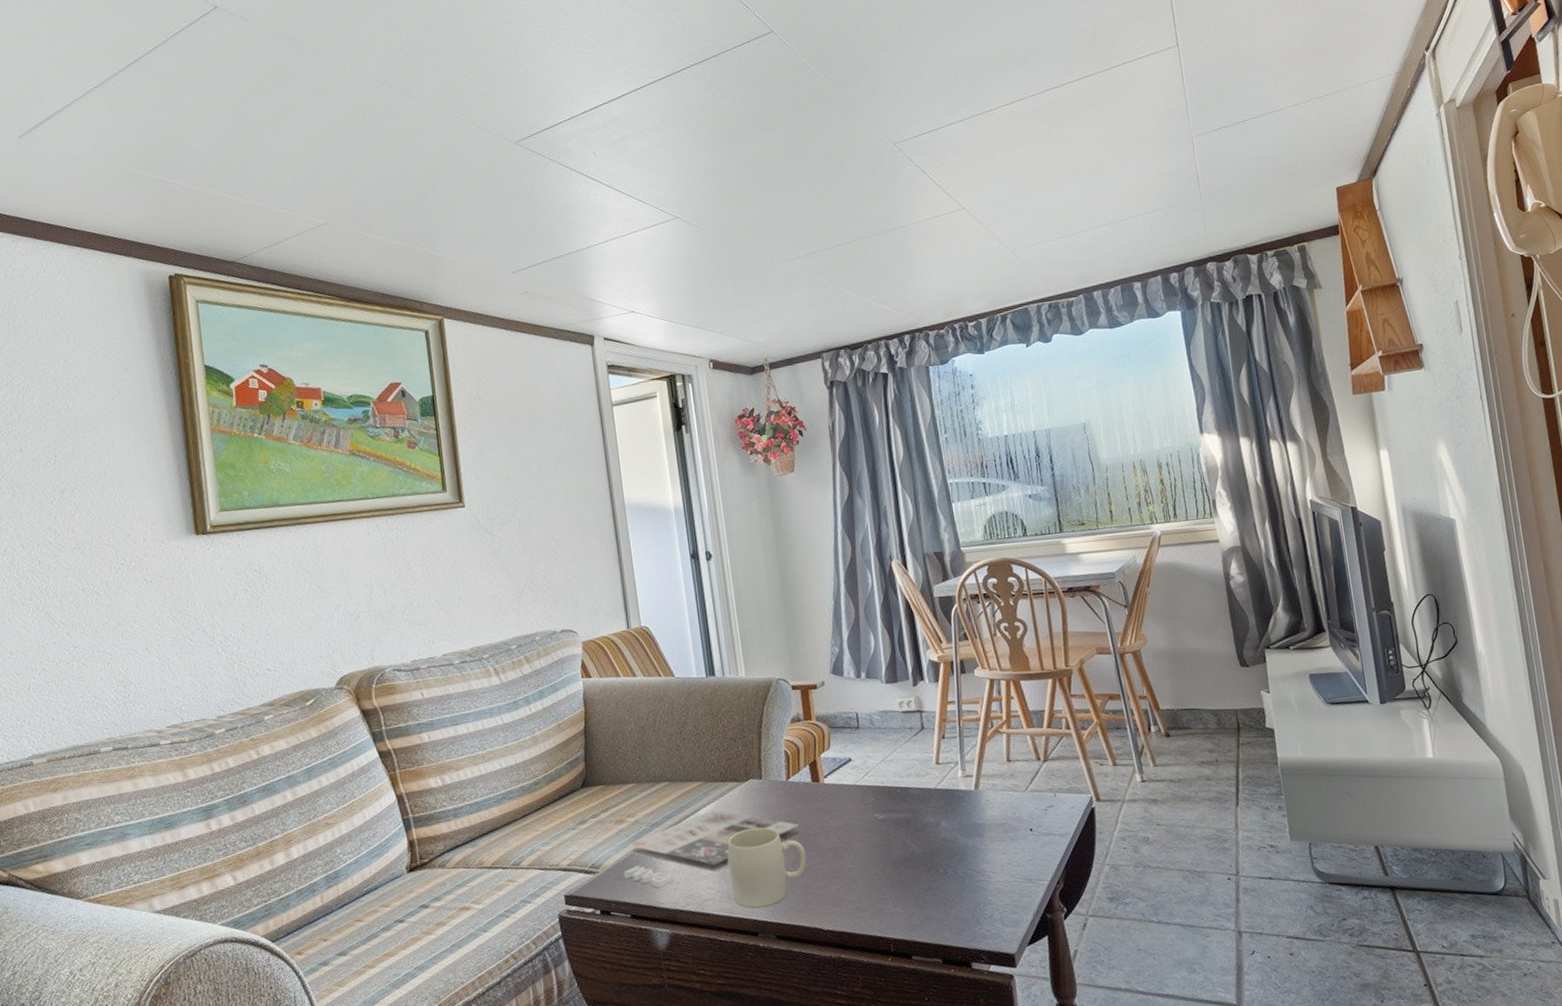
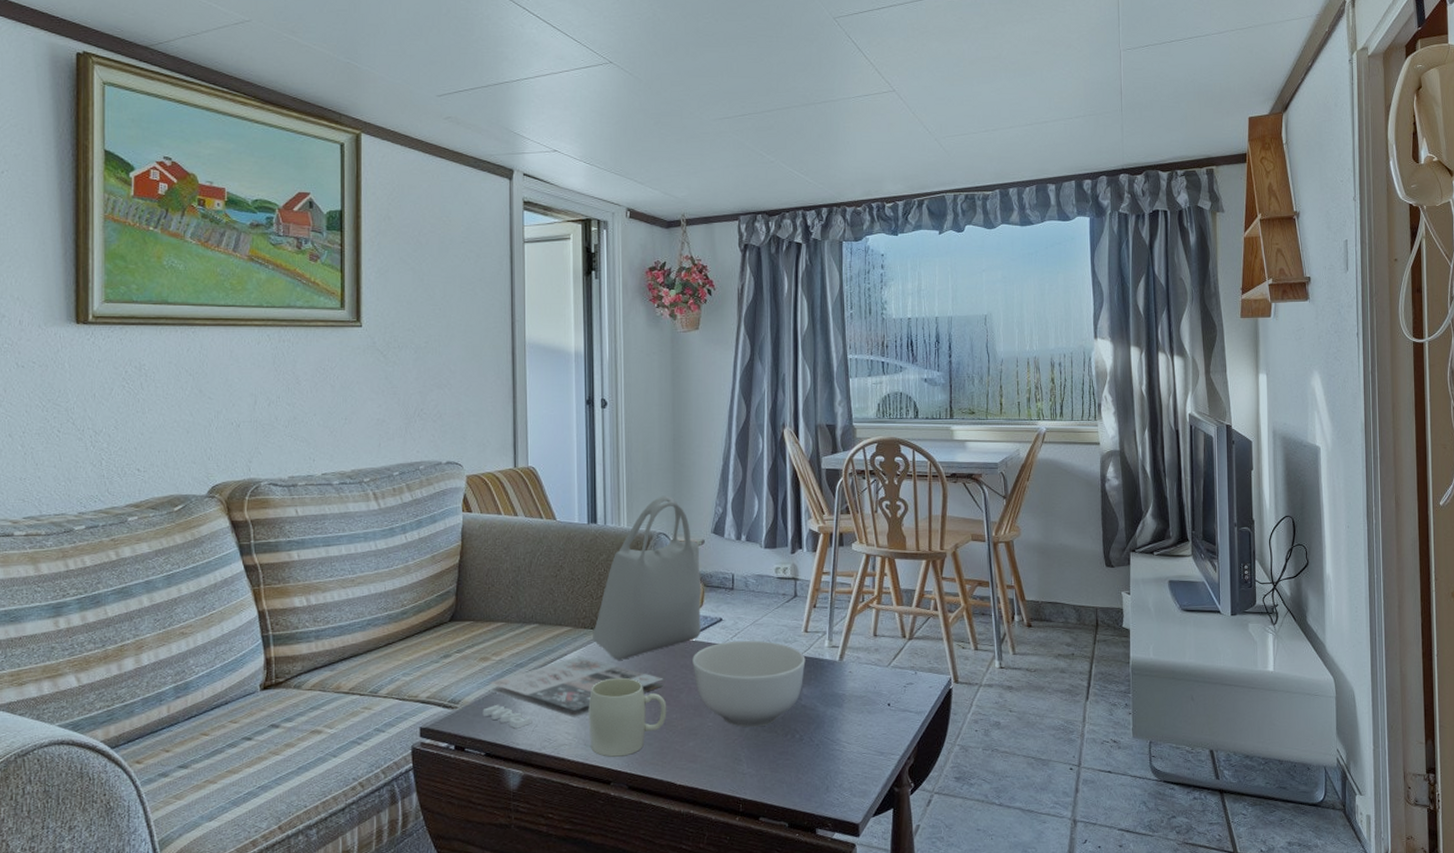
handbag: none [723,640,831,810] -> present [593,495,702,660]
bowl: none [826,777,941,867] -> present [692,640,806,728]

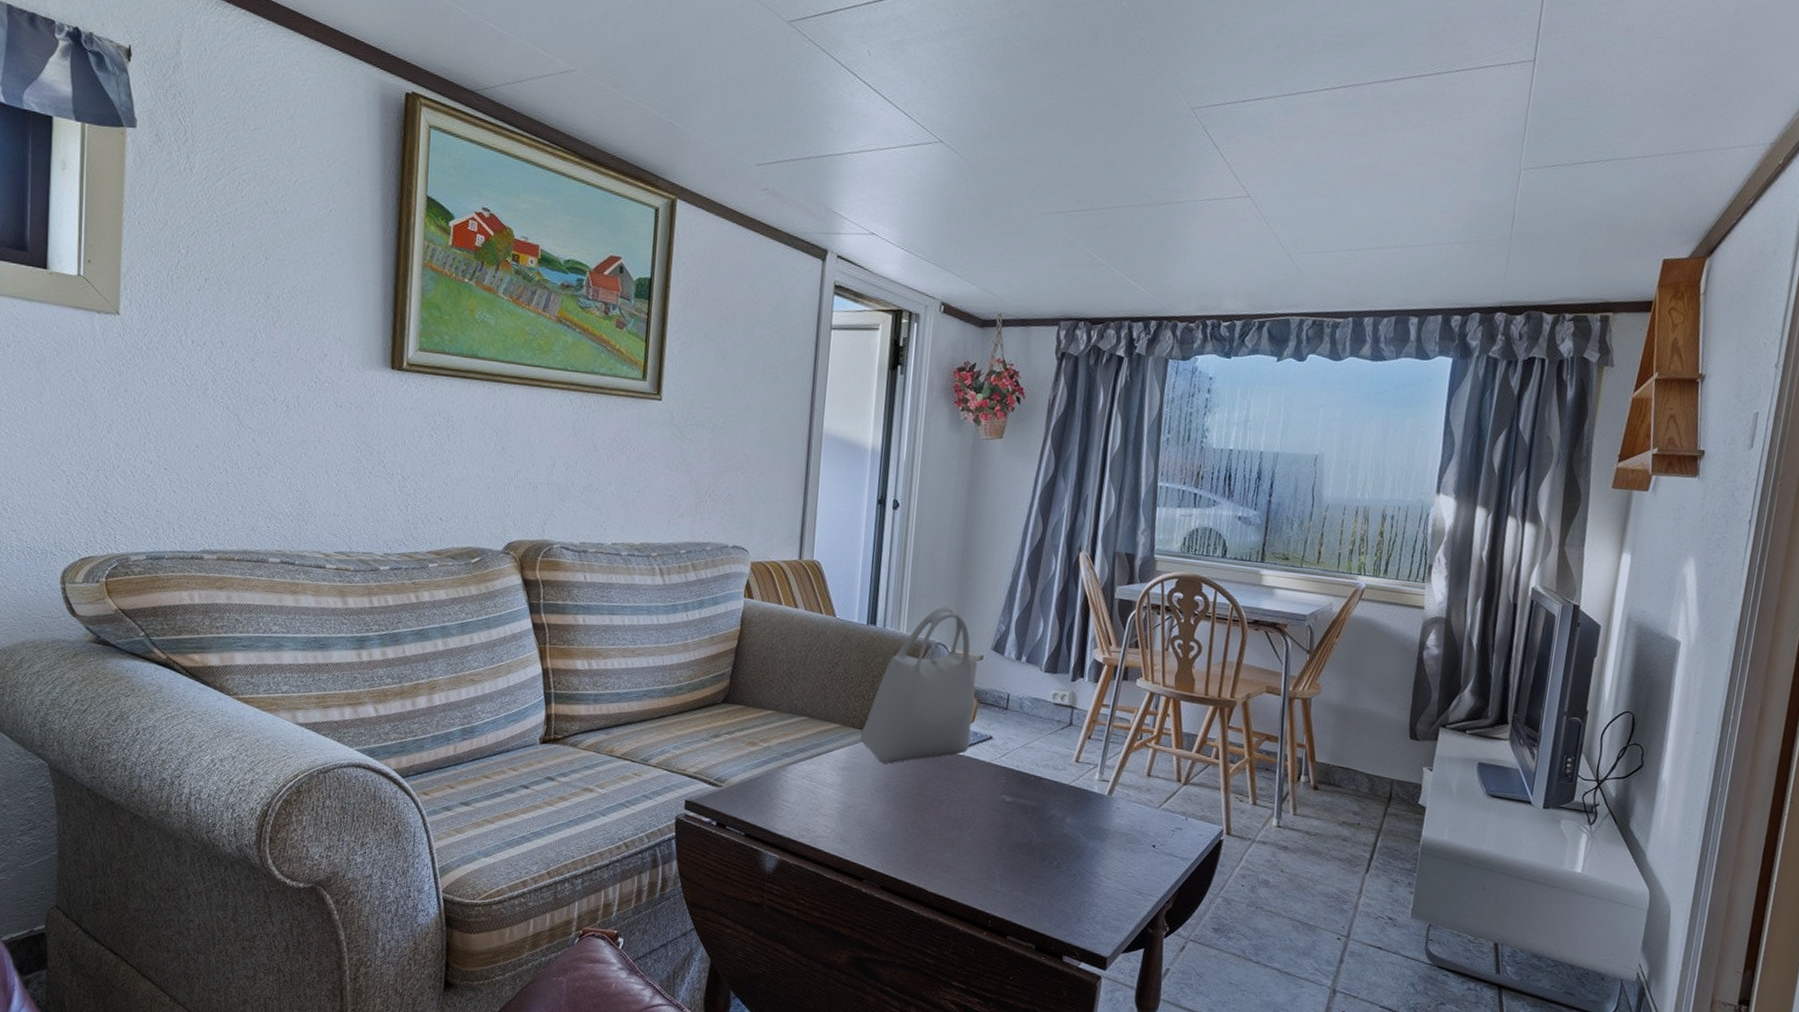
magazine: present [482,656,663,729] -> none [746,754,926,815]
mug: present [588,677,667,757] -> none [847,779,927,857]
bowl: present [692,640,806,728] -> none [957,760,1073,849]

